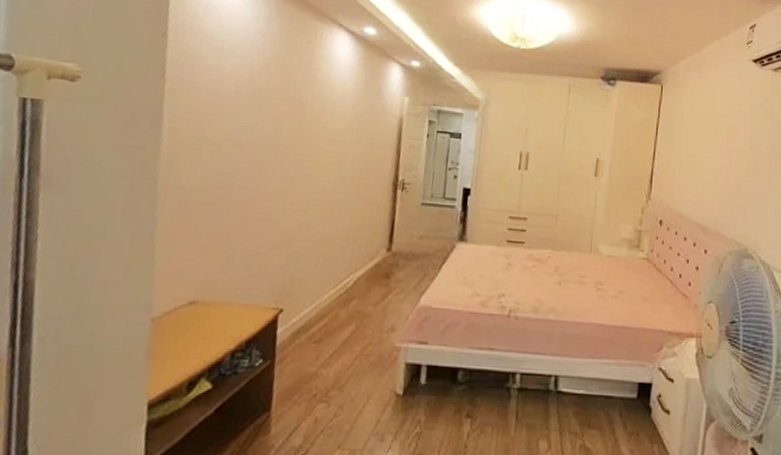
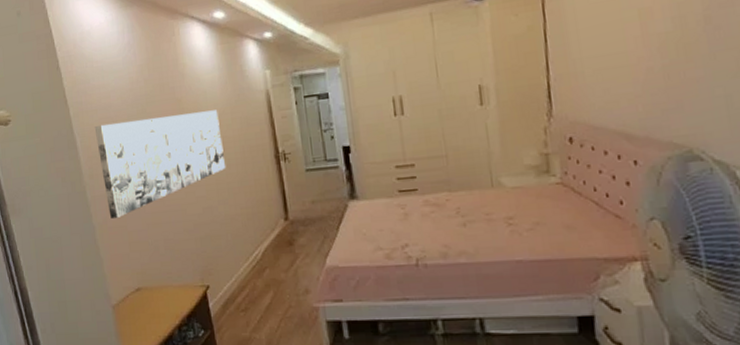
wall art: none [181,108,343,217] -> present [94,110,226,220]

